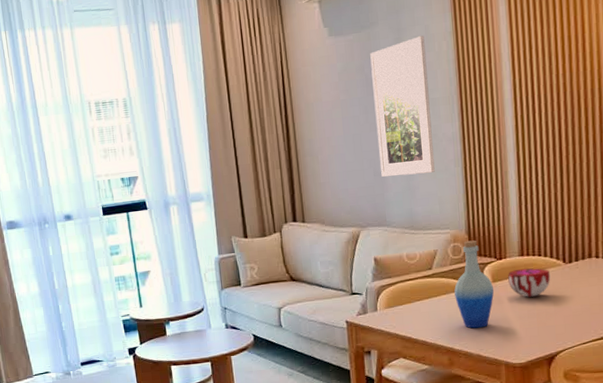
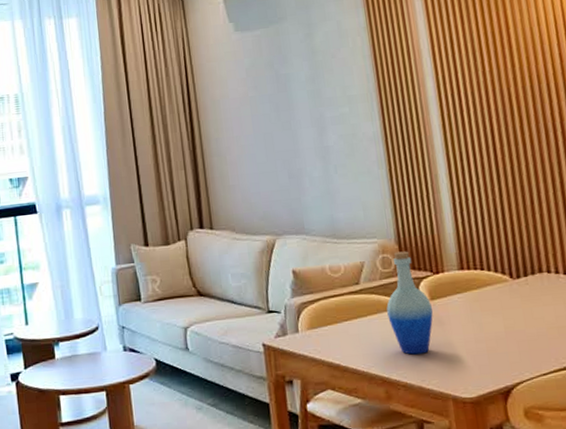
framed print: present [370,35,435,177] -> none [279,31,357,179]
decorative bowl: present [508,268,551,297] -> none [447,284,498,318]

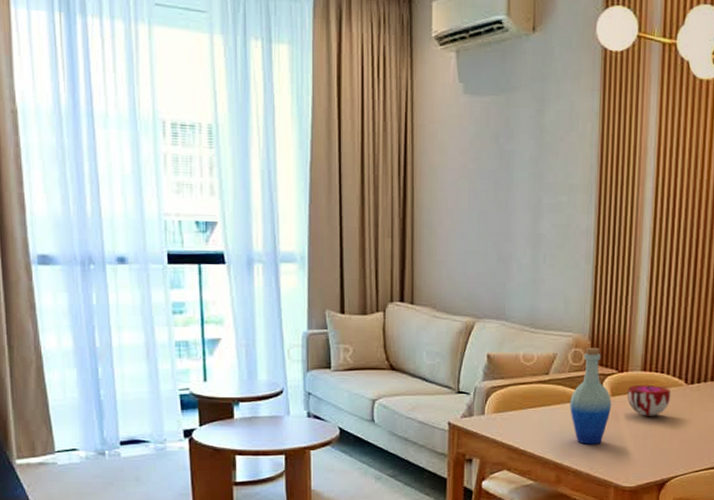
decorative bowl: none [447,284,498,318] -> present [627,385,671,416]

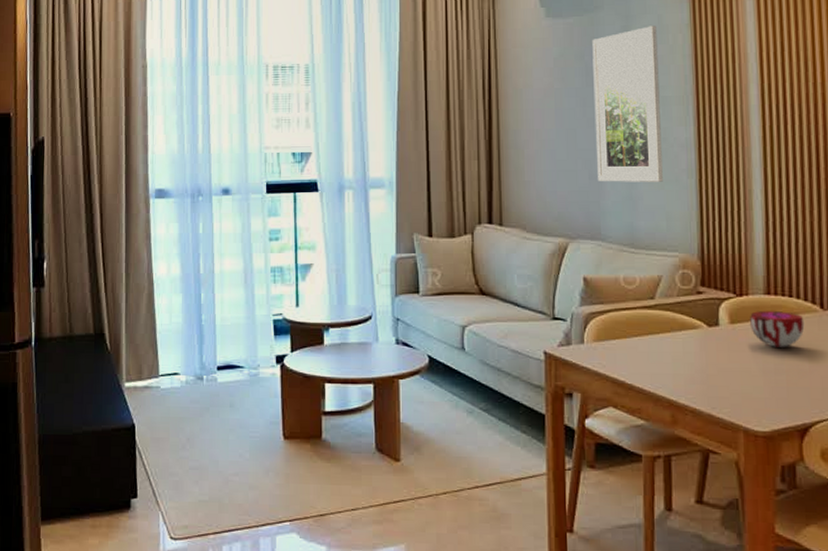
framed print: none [505,112,569,267] -> present [592,26,663,182]
bottle: present [570,347,611,445] -> none [681,269,731,380]

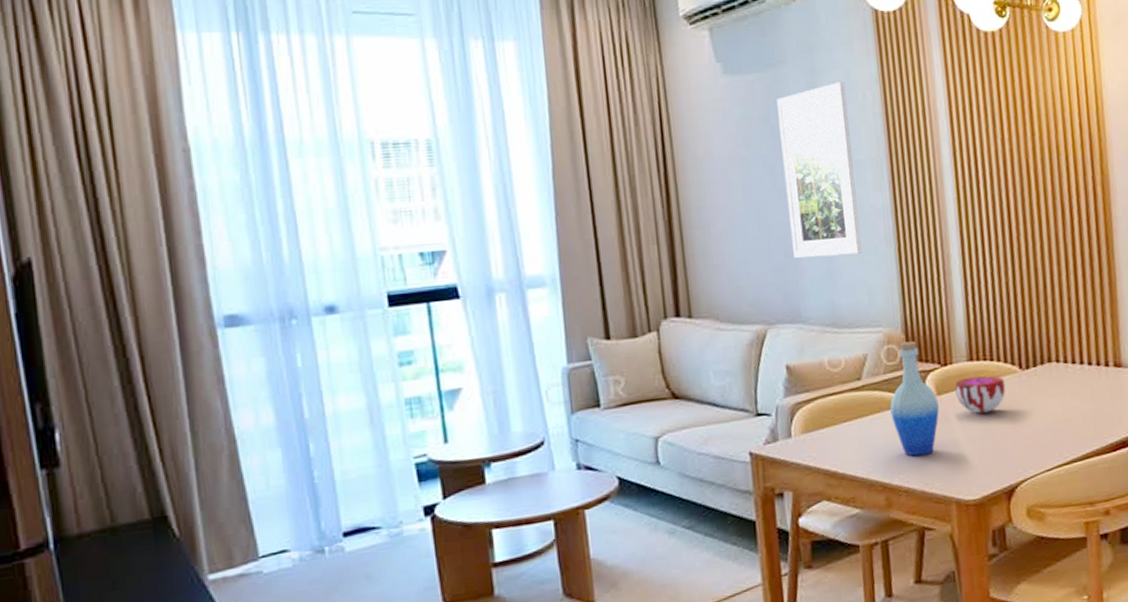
bottle: none [681,269,731,380] -> present [890,341,939,457]

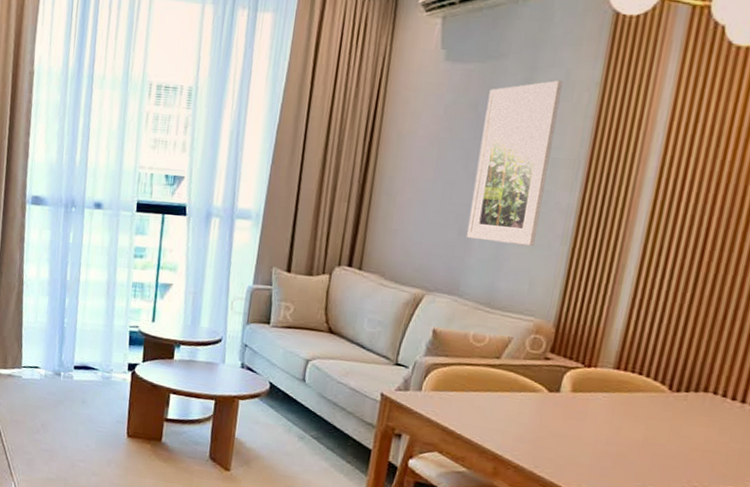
bottle: present [890,341,939,457] -> none [519,335,572,442]
decorative bowl: present [955,376,1006,414] -> none [591,383,649,422]

